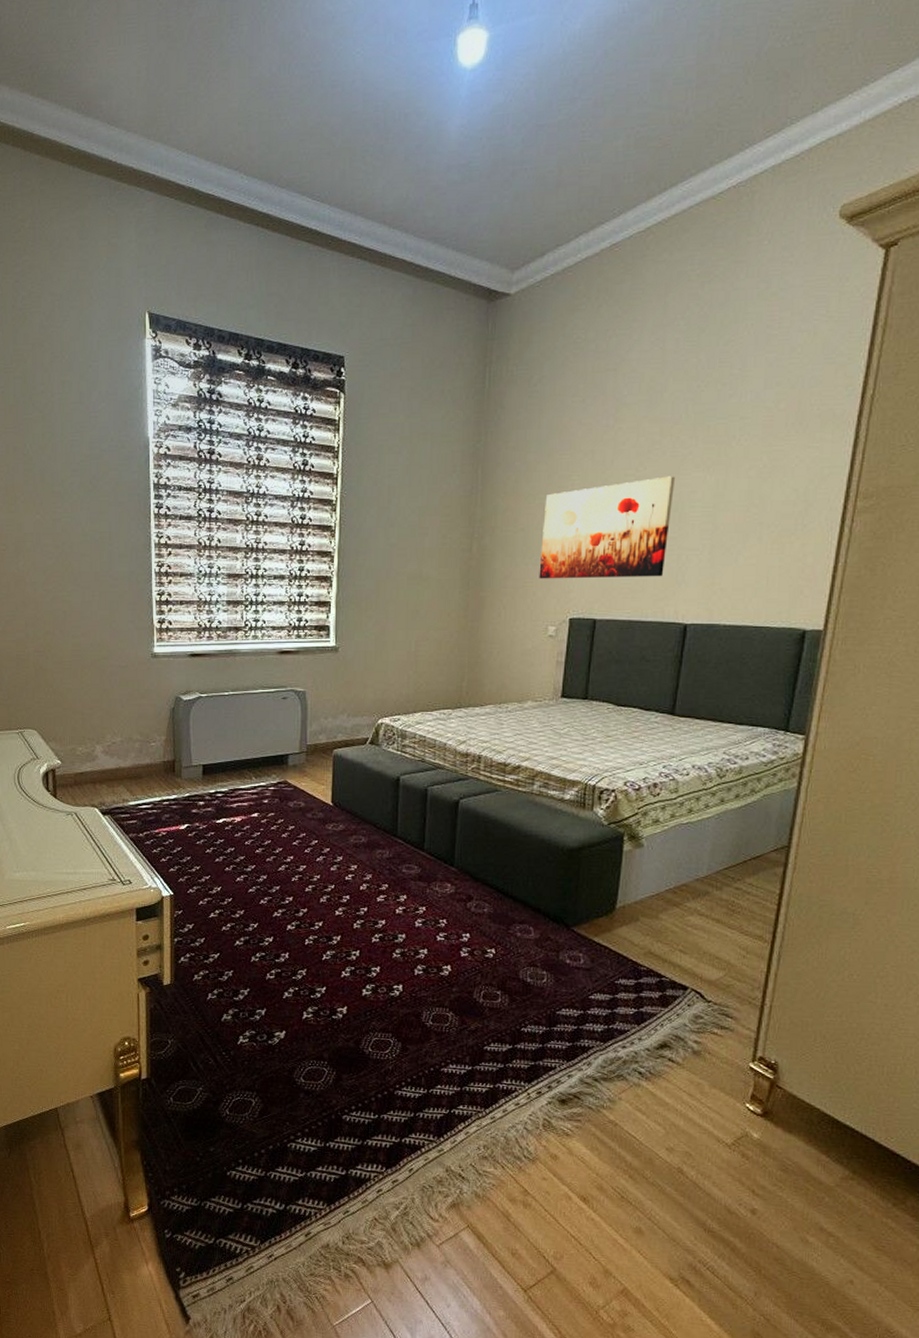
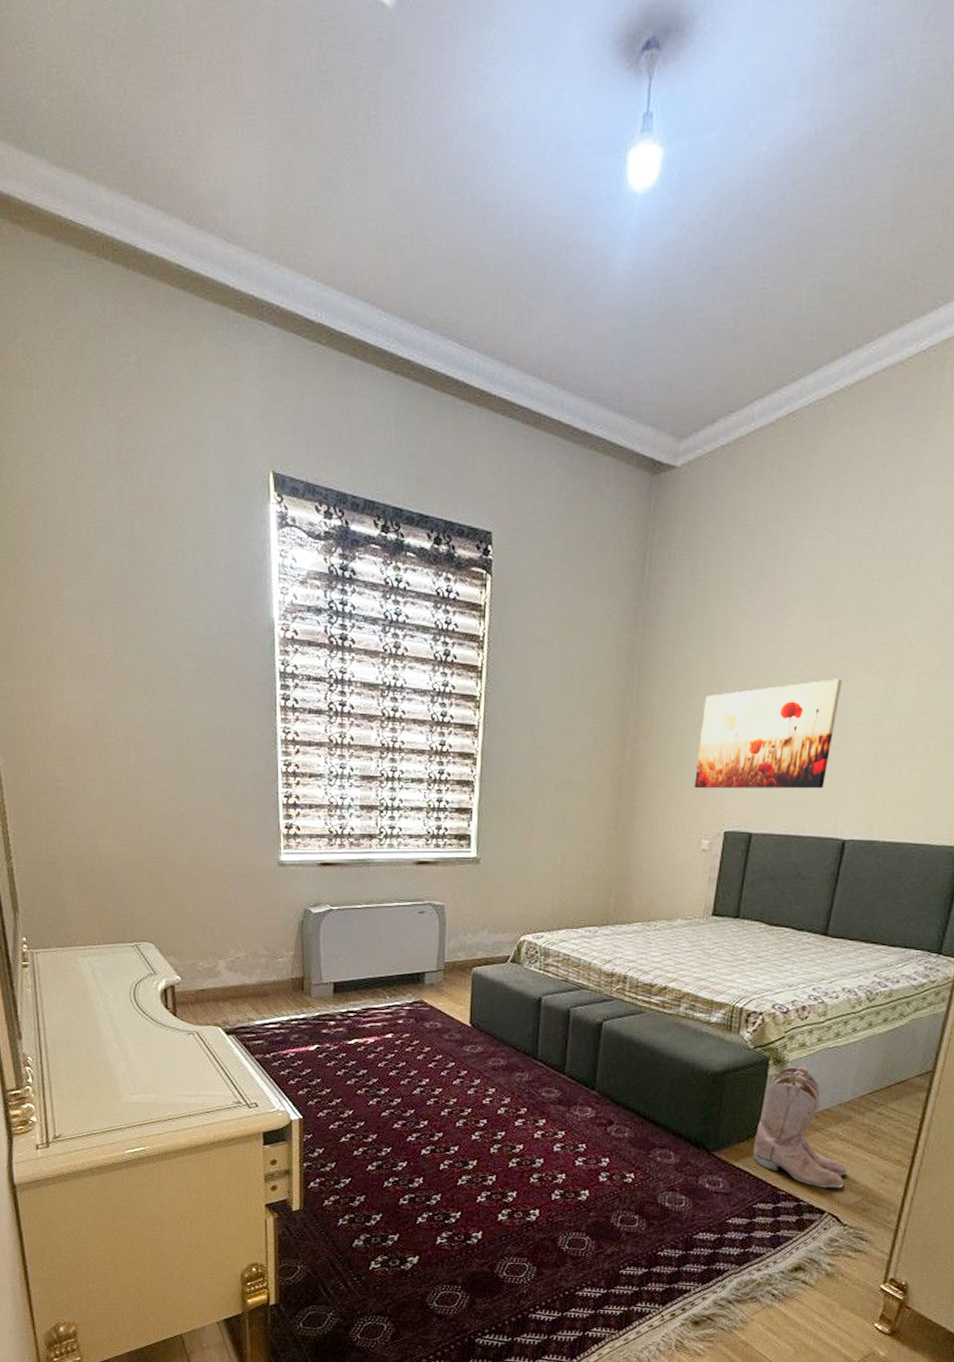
boots: none [612,842,708,964] -> present [753,1066,847,1189]

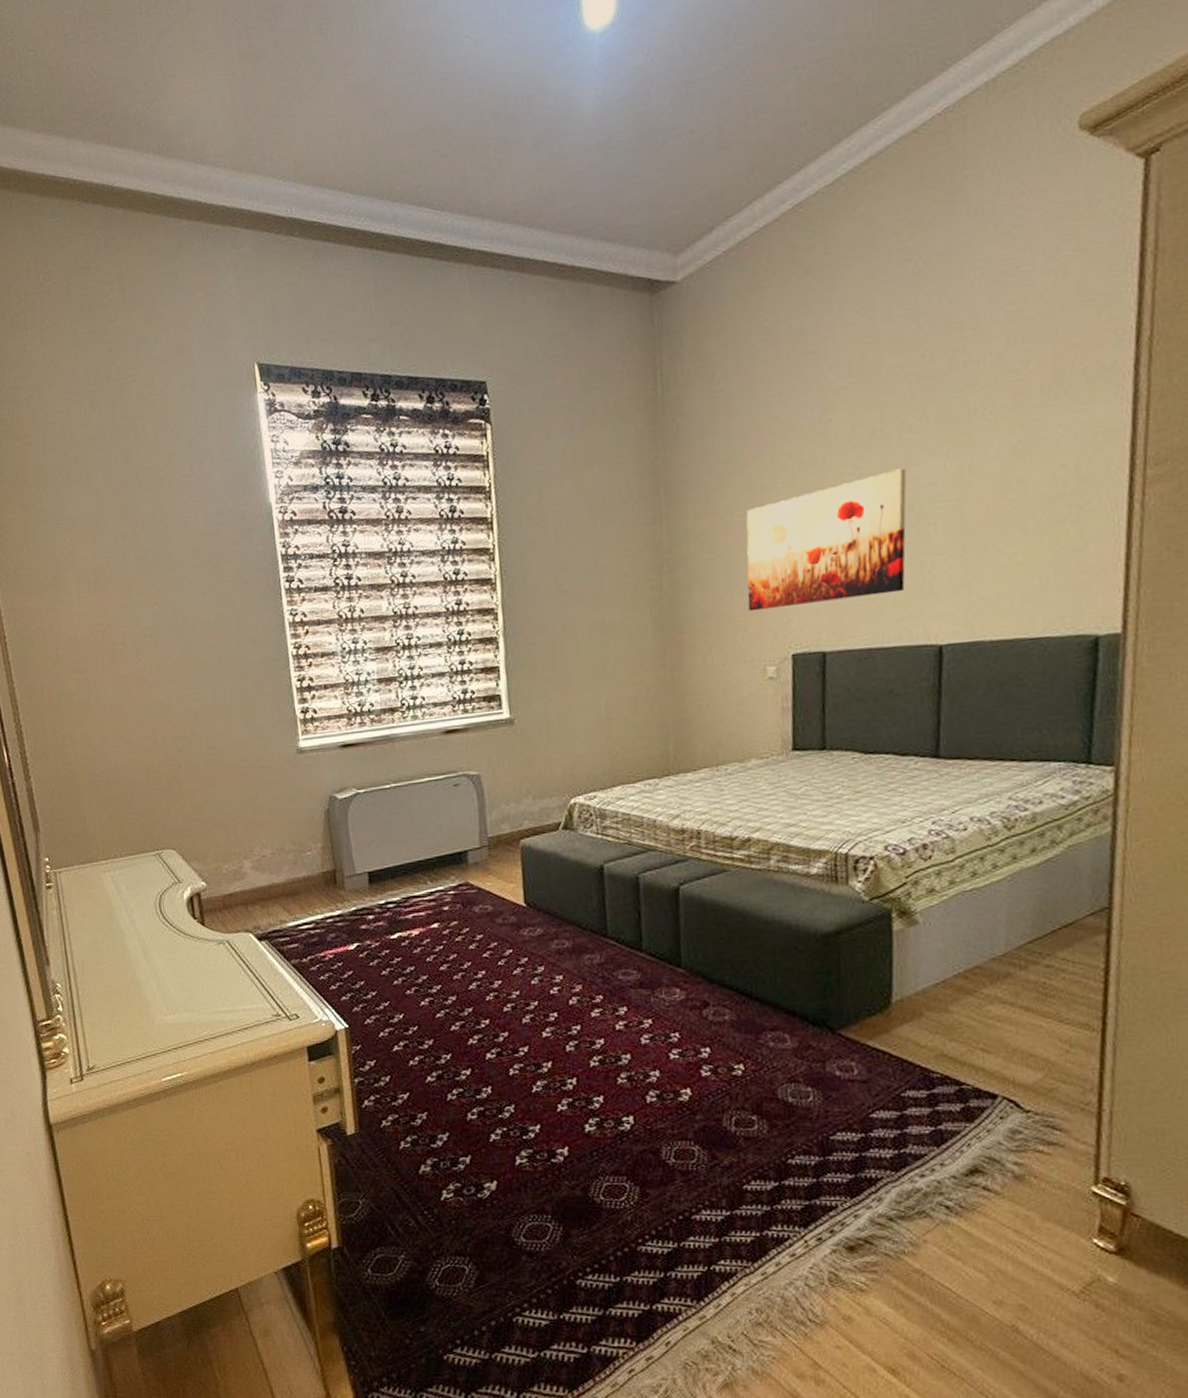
boots: present [753,1066,847,1189] -> none [889,916,1018,1066]

